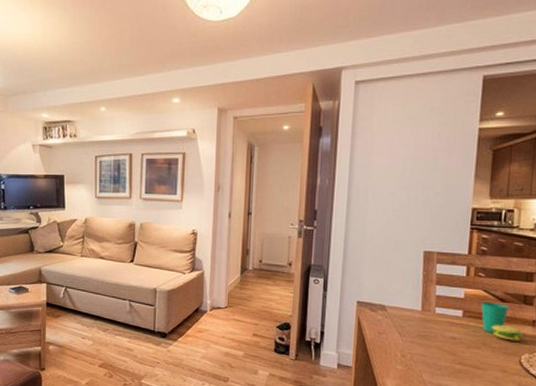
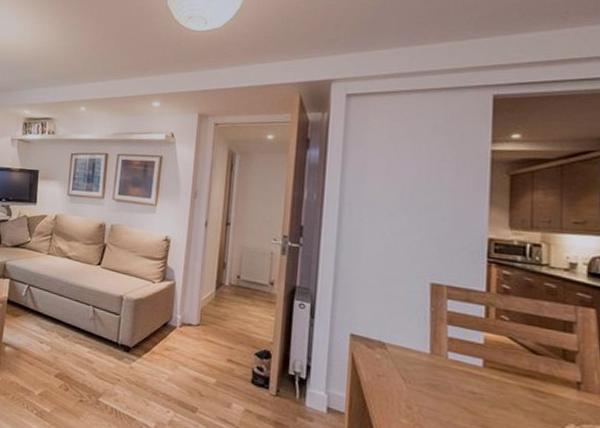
cup: present [480,301,523,341] -> none [506,350,565,407]

